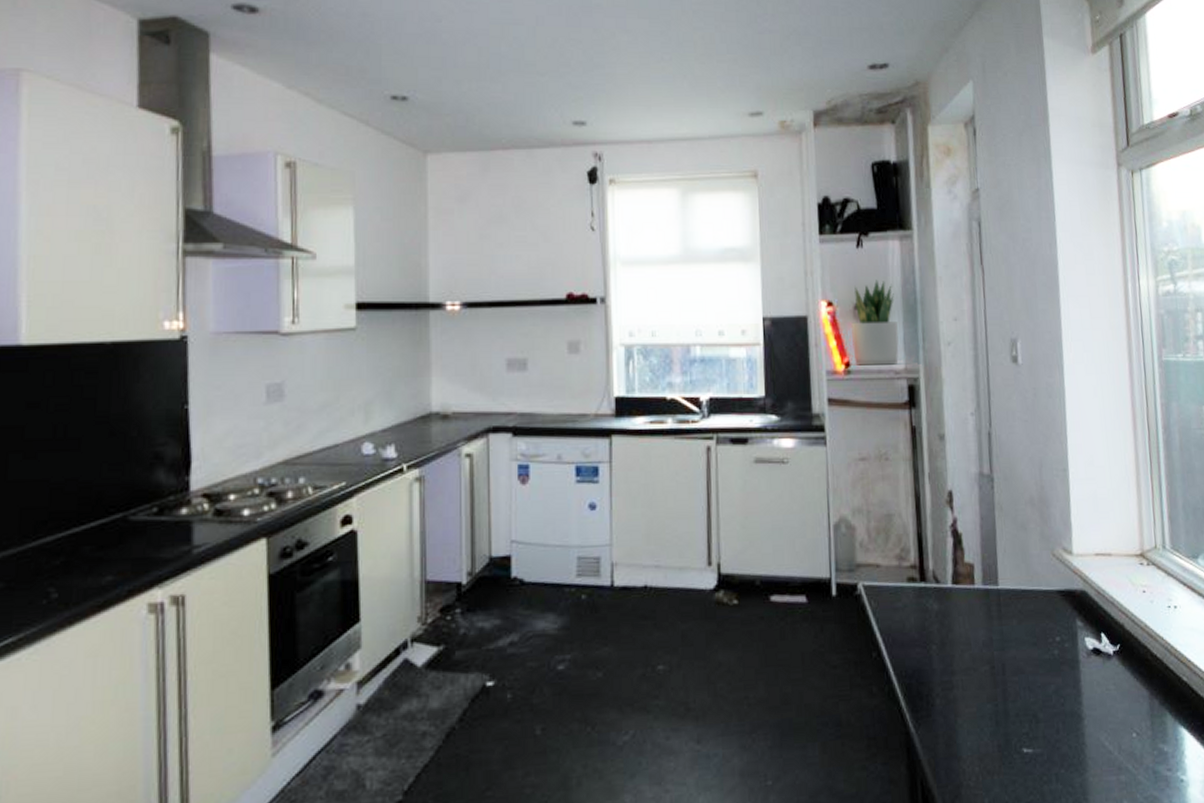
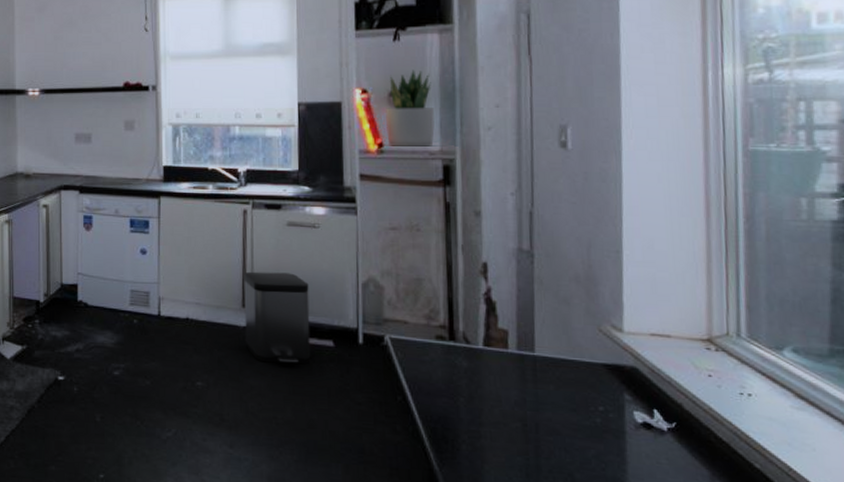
pedal bin: none [708,519,783,631] -> present [244,271,311,365]

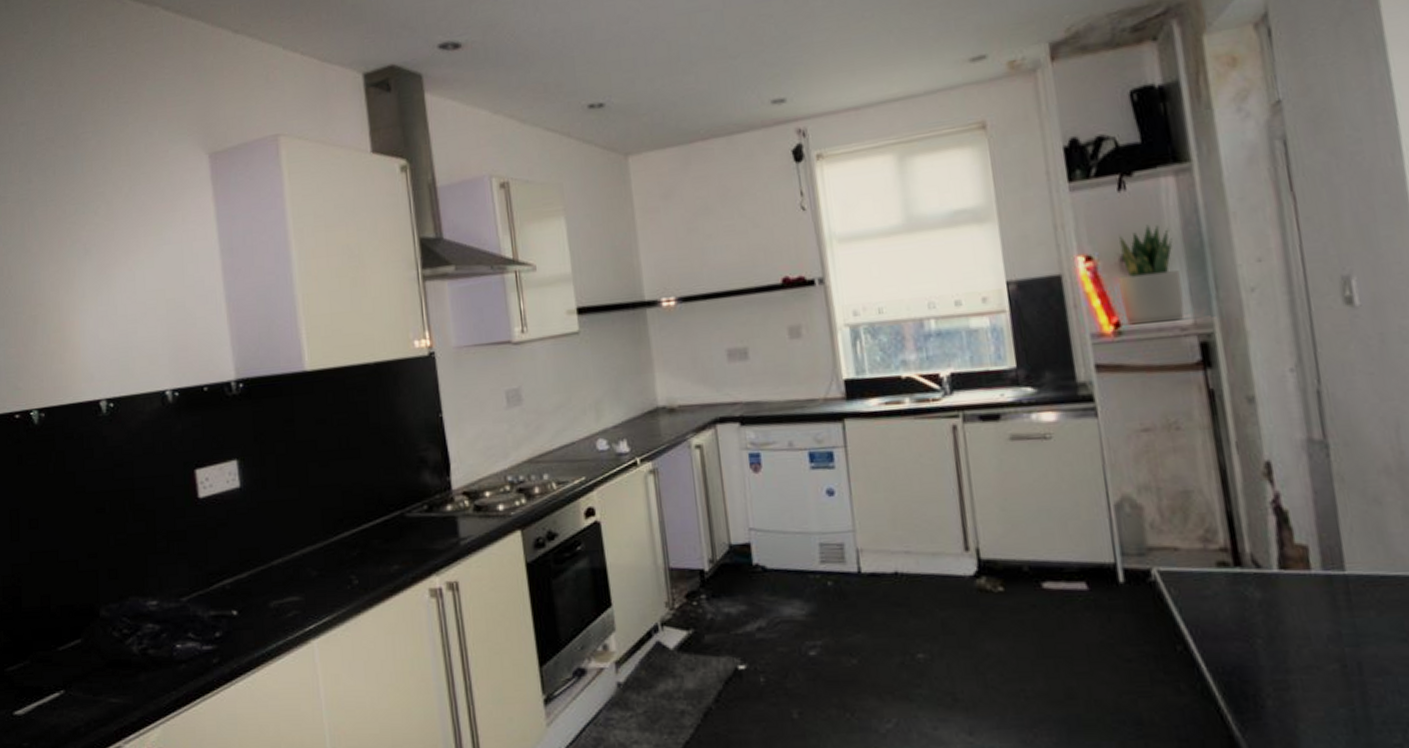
pedal bin: present [244,271,311,365] -> none [962,500,1060,620]

